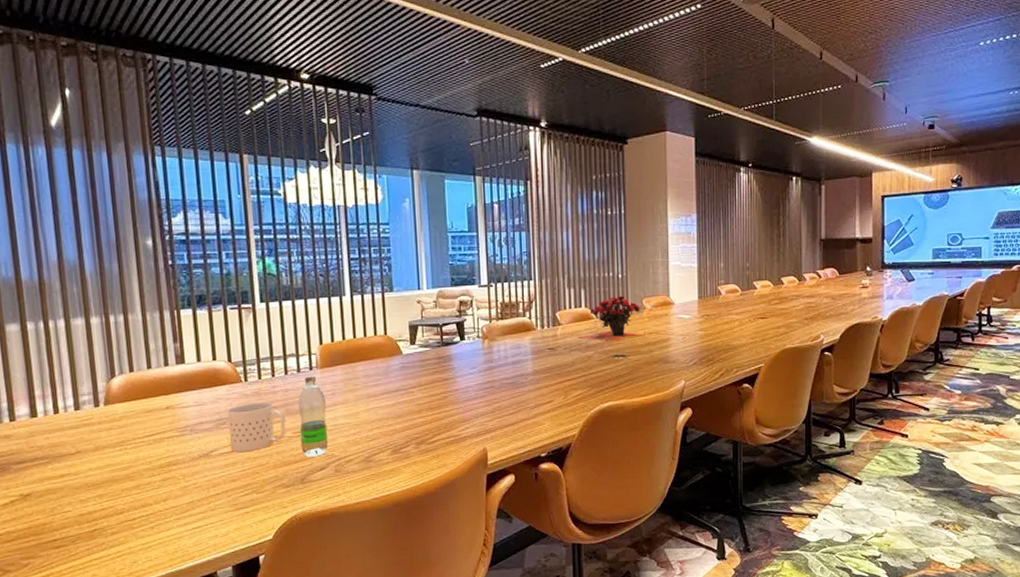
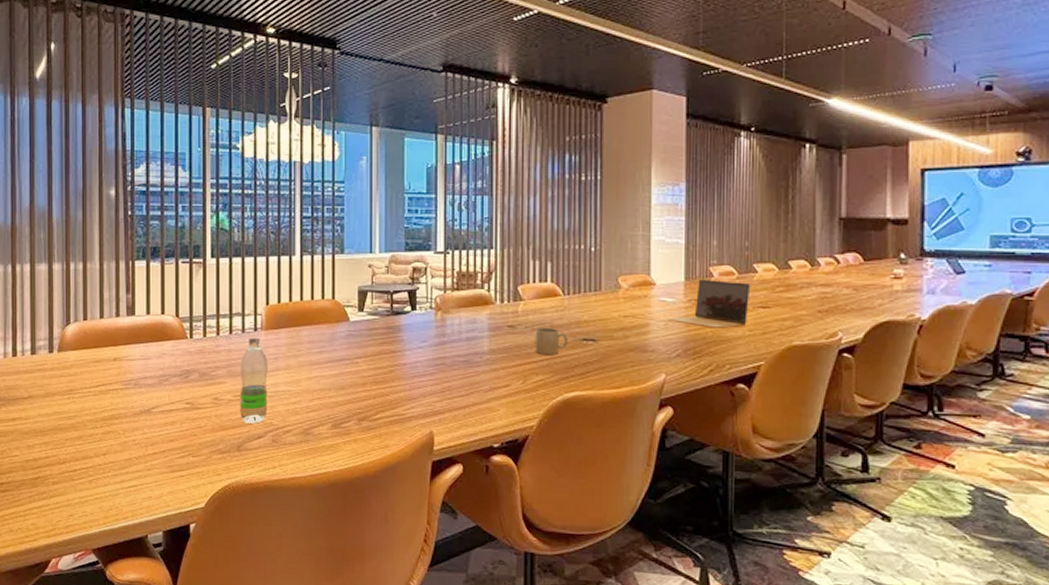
mug: present [227,401,286,453] -> none [170,360,226,413]
mug: none [573,347,601,373] -> present [535,327,567,356]
flower arrangement: present [577,295,646,342] -> none [541,271,620,323]
laptop: none [685,296,752,340] -> present [668,278,751,330]

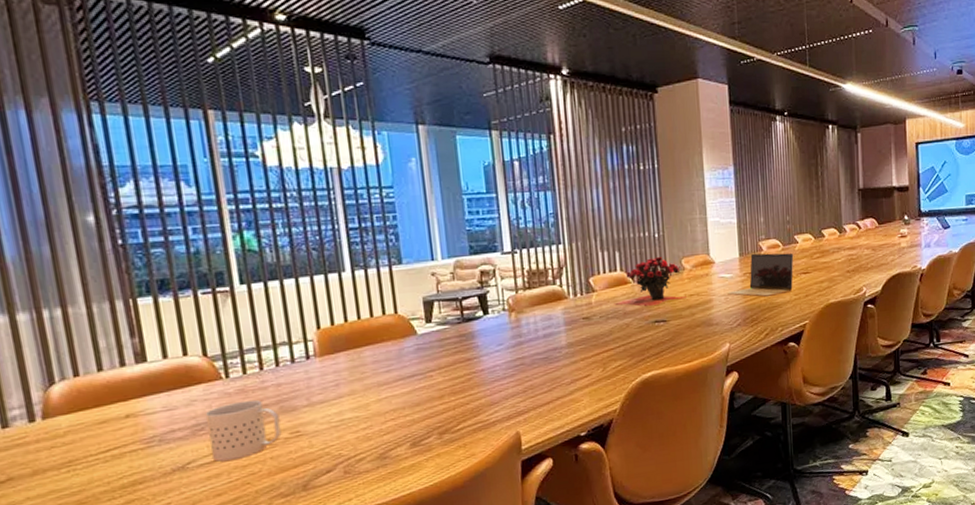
mug: none [170,360,226,413] -> present [205,399,282,462]
bottle: present [240,337,268,424] -> none [293,366,334,460]
mug: present [535,327,567,356] -> none [610,314,641,342]
flower arrangement: none [541,271,620,323] -> present [614,256,686,307]

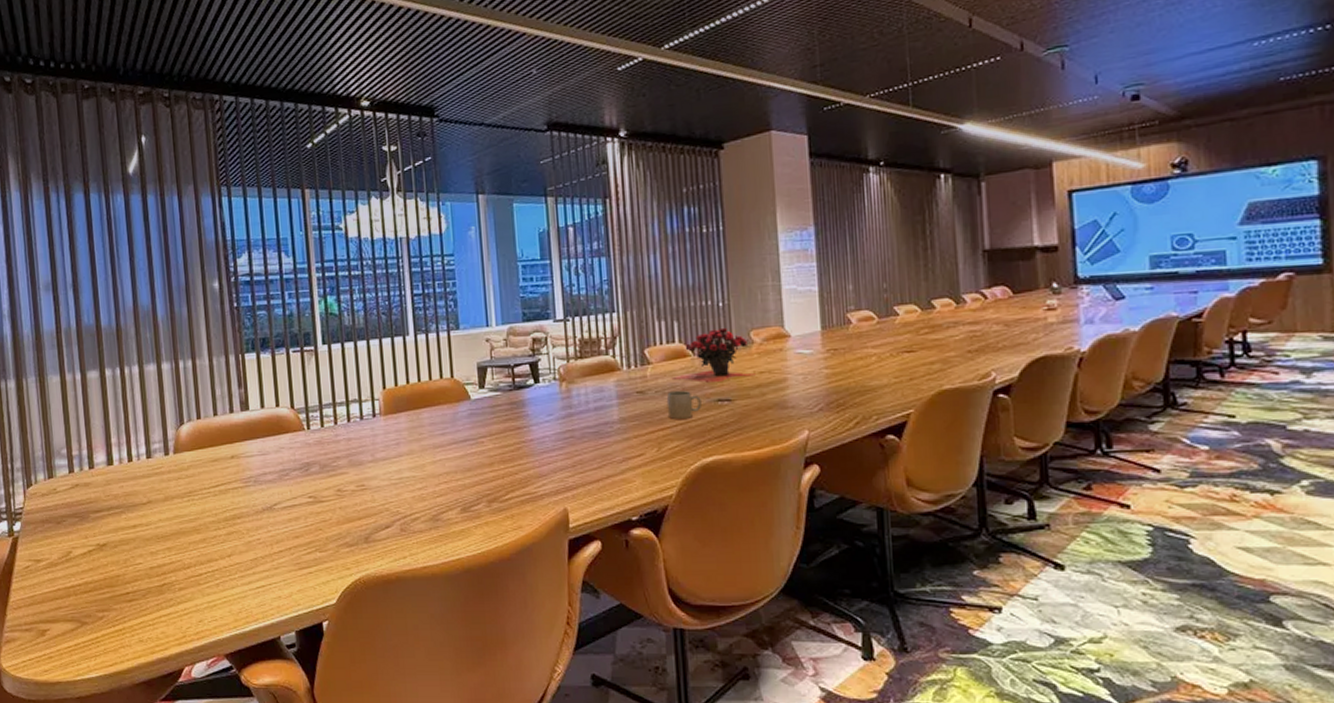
mug: present [205,399,282,462] -> none [290,451,350,507]
mug: none [610,314,641,342] -> present [666,390,702,421]
laptop: present [727,253,794,298] -> none [806,326,893,379]

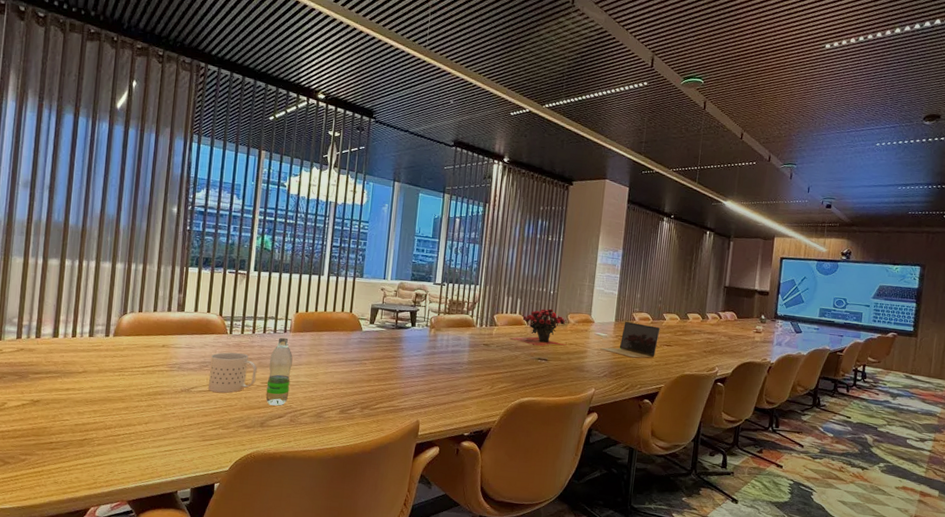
mug: none [290,451,350,507] -> present [207,352,257,394]
bottle: none [361,423,393,514] -> present [265,337,293,406]
mug: present [666,390,702,421] -> none [502,347,527,370]
laptop: none [806,326,893,379] -> present [600,321,661,359]

